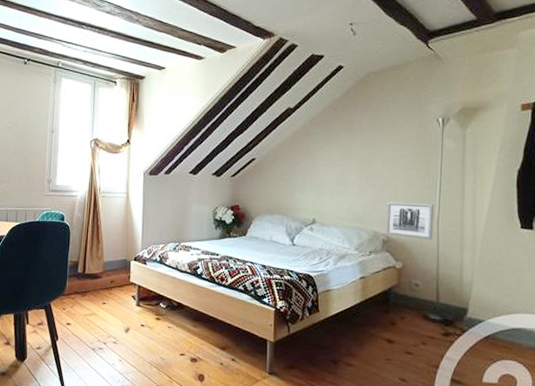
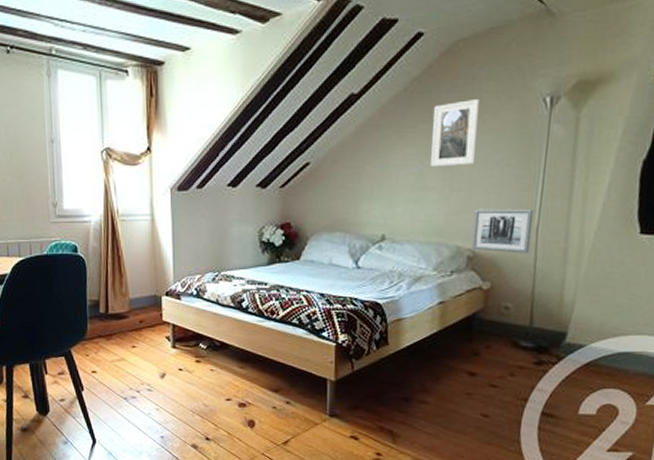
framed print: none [351,117,388,167] -> present [431,99,480,167]

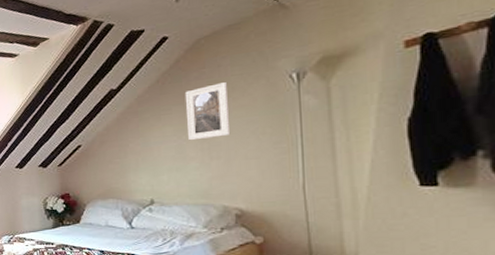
wall art: present [471,208,533,254] -> none [236,169,300,210]

